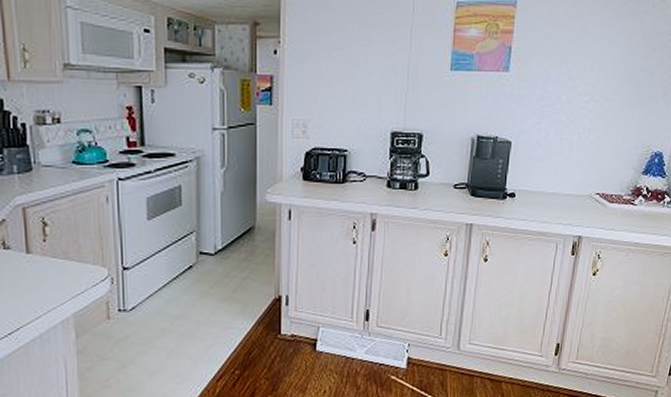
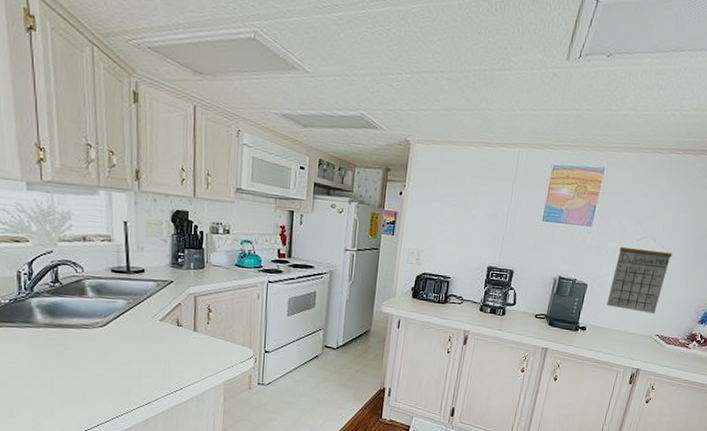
calendar: none [536,78,605,168] -> present [606,237,673,314]

